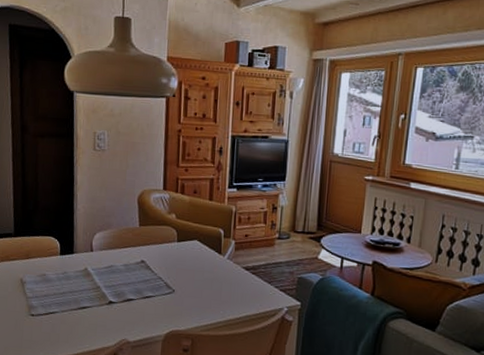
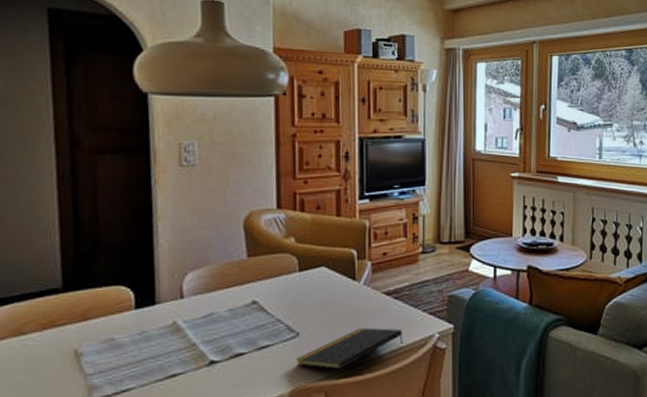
notepad: none [171,293,257,324] -> present [295,327,403,370]

